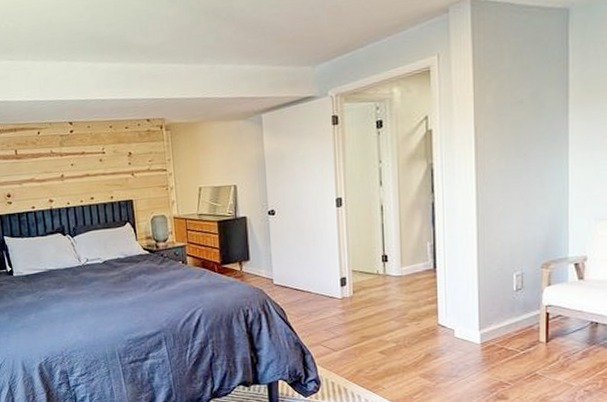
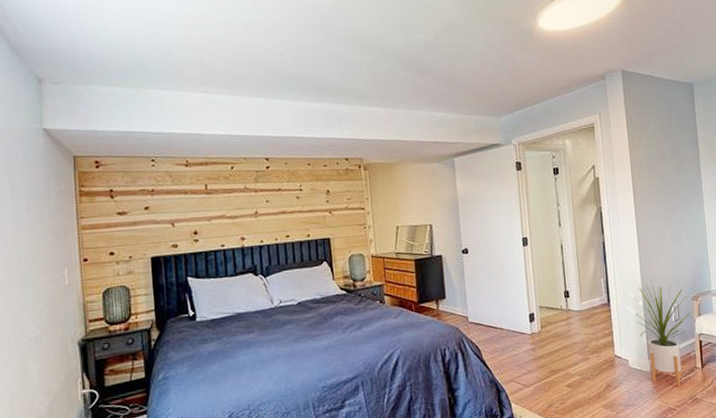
house plant: none [466,245,537,361] -> present [634,280,690,387]

